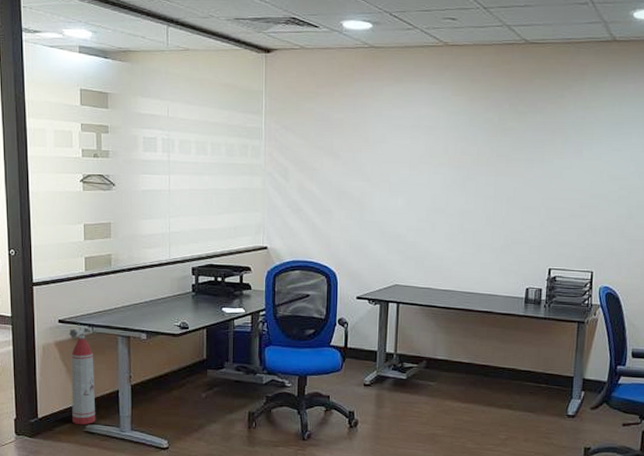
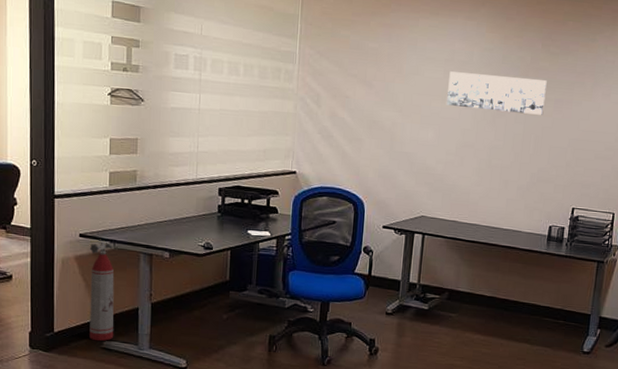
wall art: none [415,137,516,176] -> present [447,71,547,115]

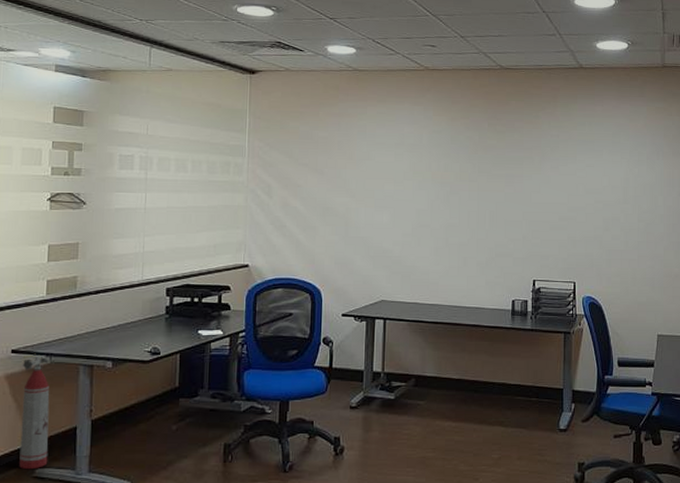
wall art: present [447,71,547,115] -> none [400,155,496,191]

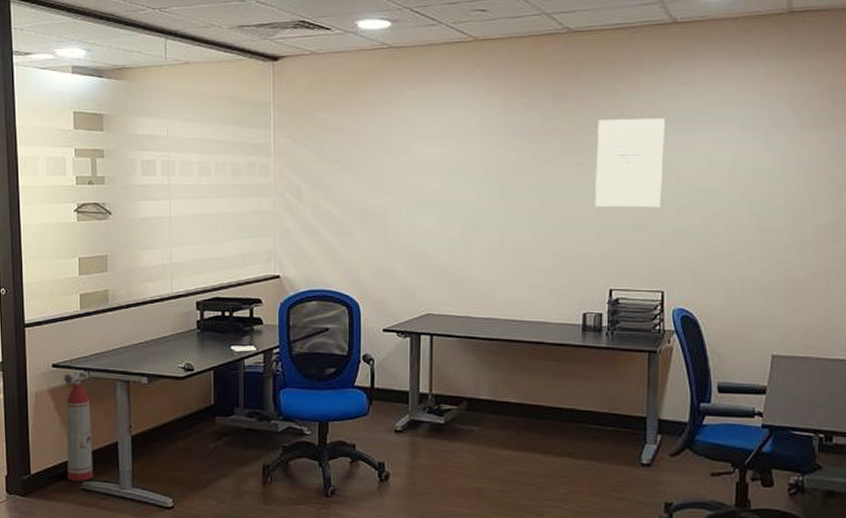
wall art: none [522,140,575,213] -> present [595,118,665,208]

